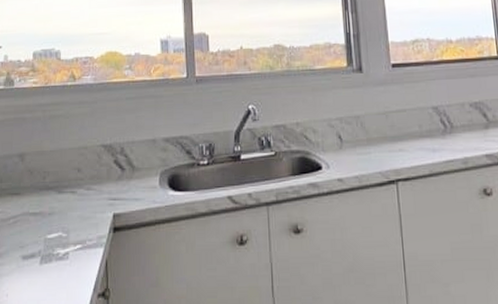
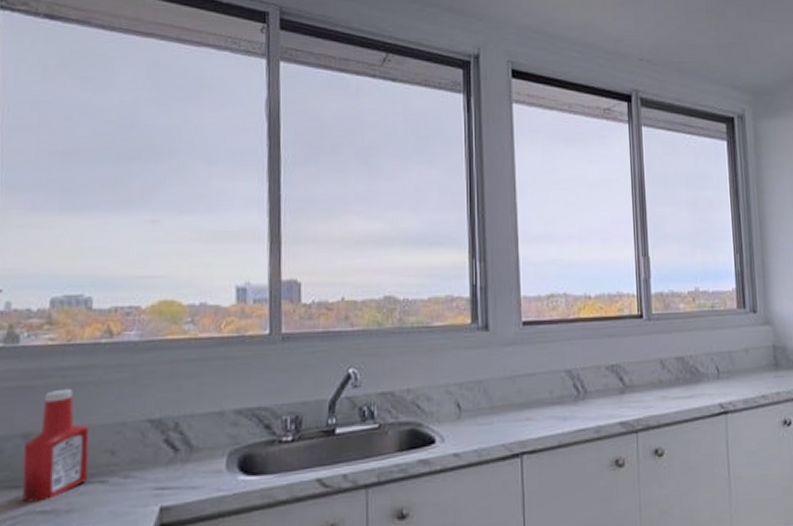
ketchup bottle: none [20,120,63,206] -> present [22,388,90,503]

